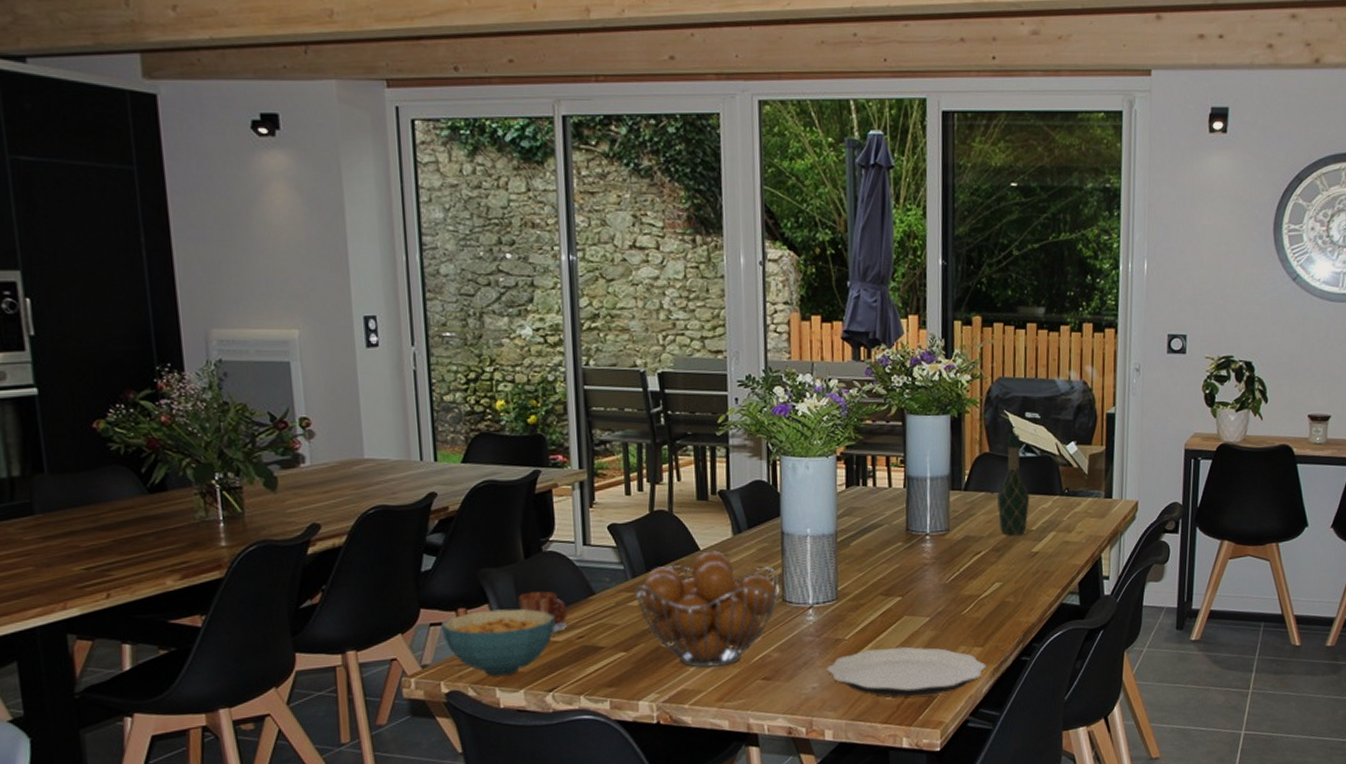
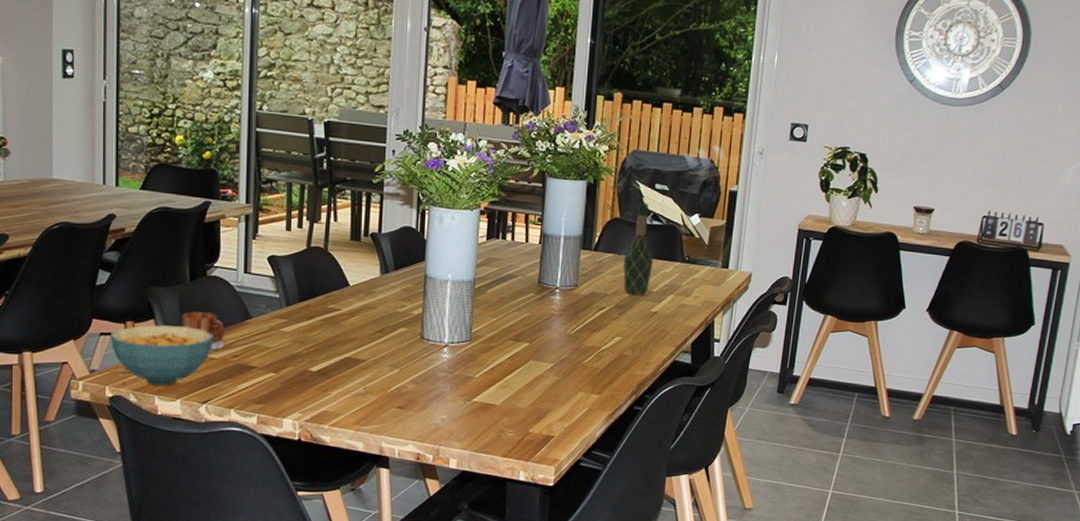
fruit basket: present [634,551,780,668] -> none [287,287,420,393]
plate: present [826,646,986,697] -> none [455,388,601,435]

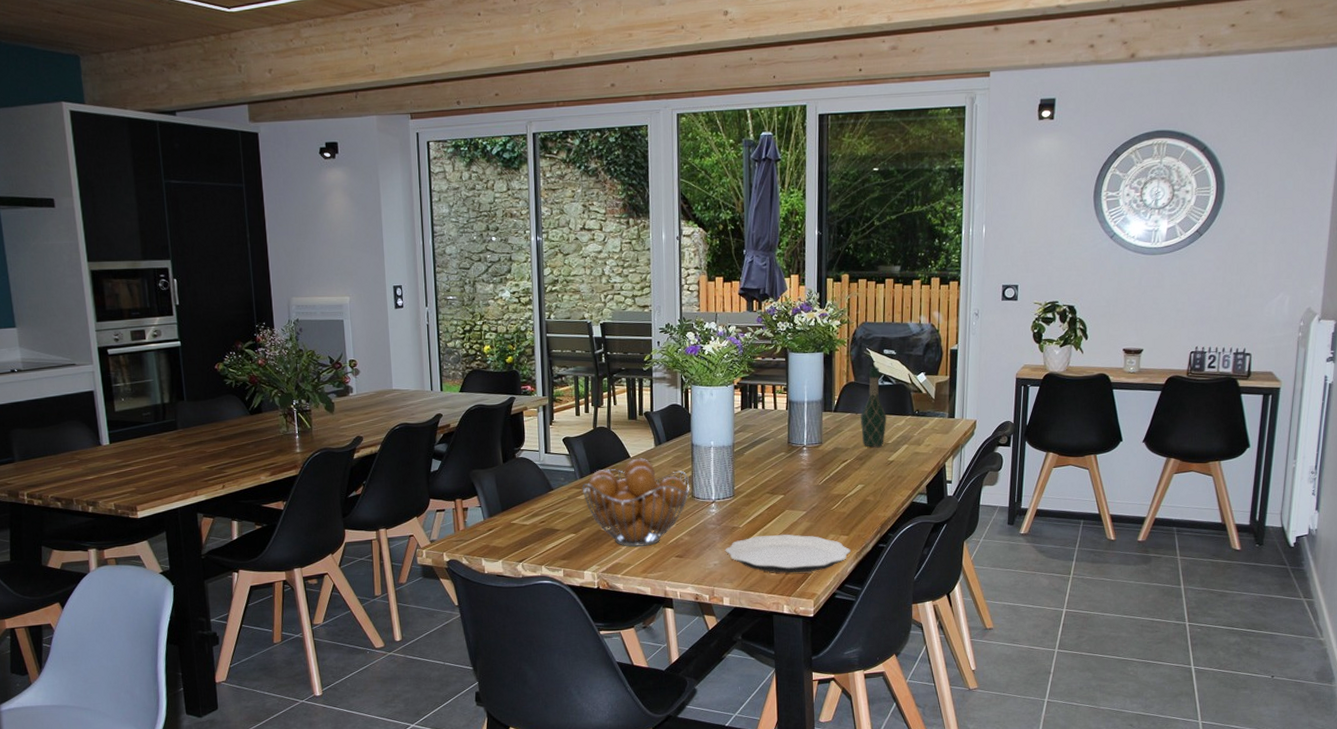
cereal bowl: present [110,325,214,385] -> none [444,500,525,550]
mug: present [181,311,225,350] -> none [498,487,534,518]
fruit basket: none [287,287,420,393] -> present [582,458,690,547]
plate: none [455,388,601,435] -> present [725,534,851,574]

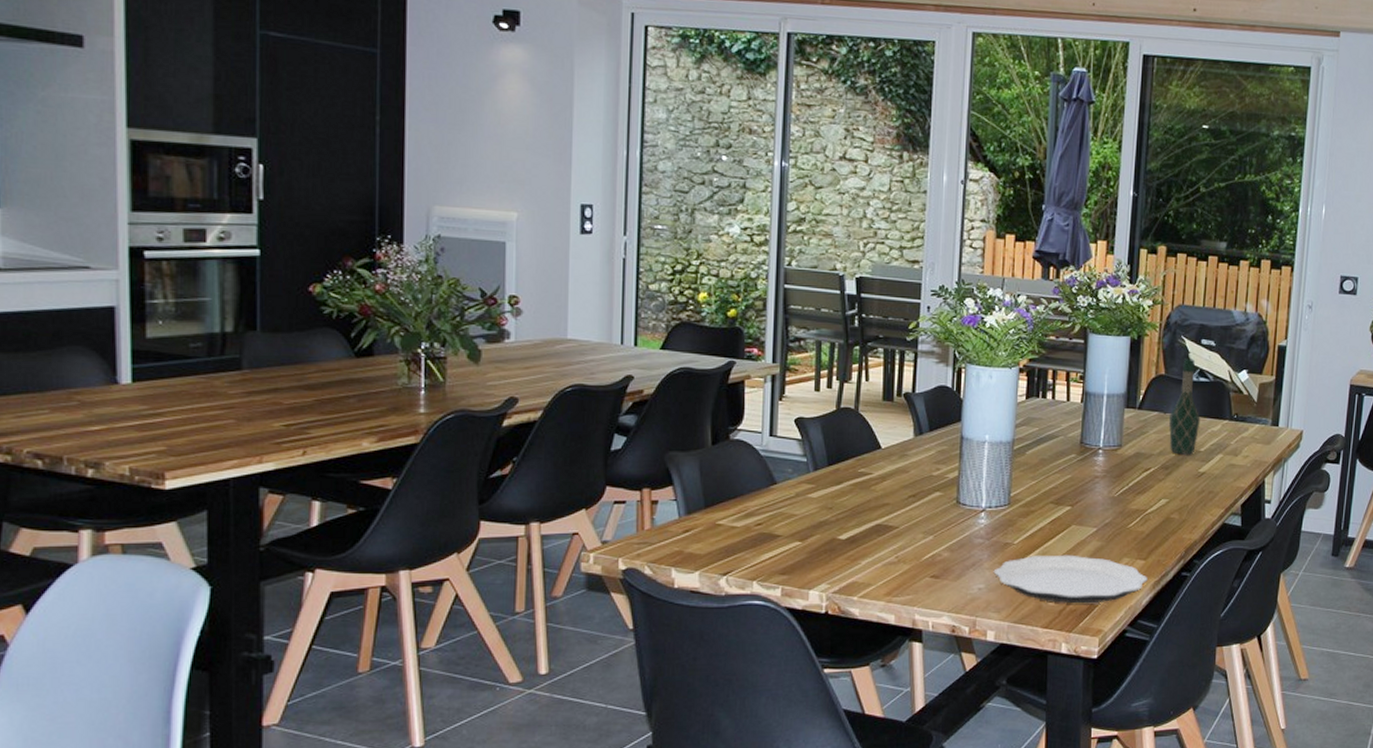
fruit basket: present [582,458,690,547] -> none [815,450,956,562]

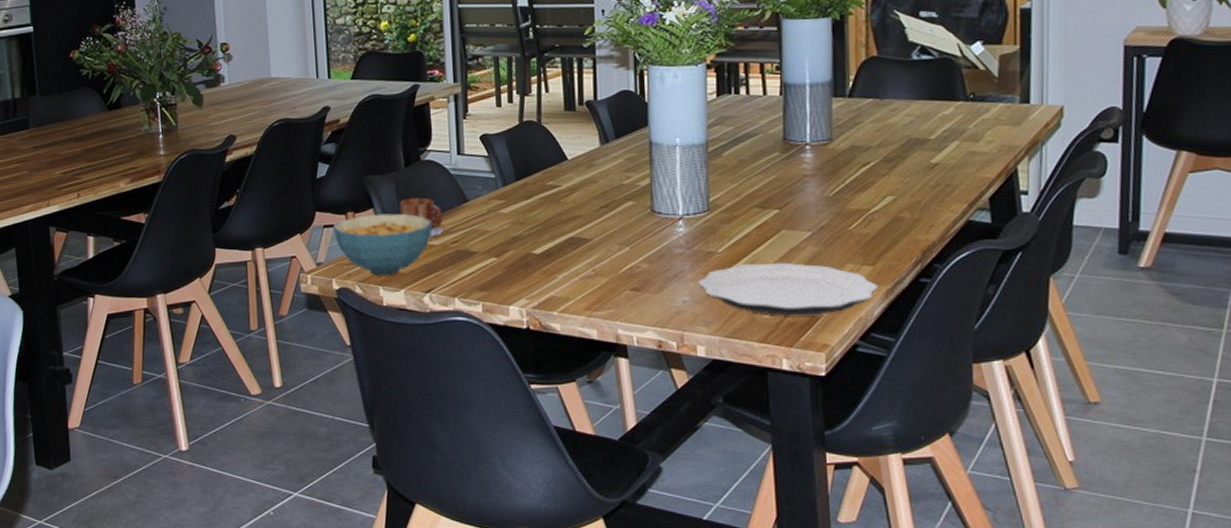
cereal bowl: none [625,492,736,556] -> present [333,213,432,276]
mug: none [702,477,748,518] -> present [399,197,444,237]
wine bottle: present [1169,358,1201,455] -> none [888,35,927,145]

